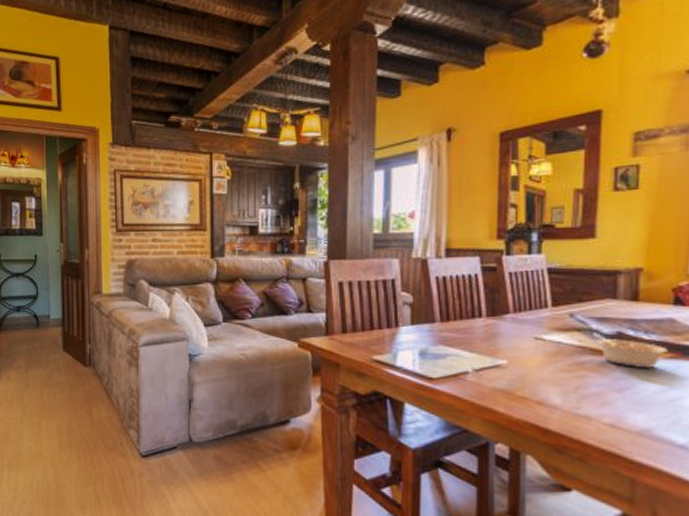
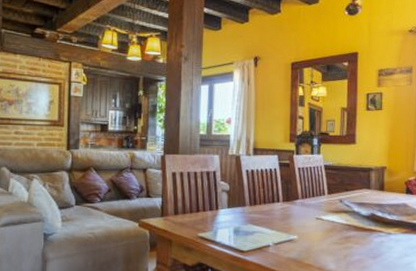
legume: present [593,333,668,369] -> none [355,214,404,241]

